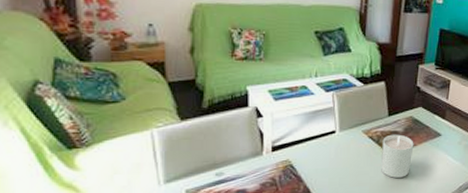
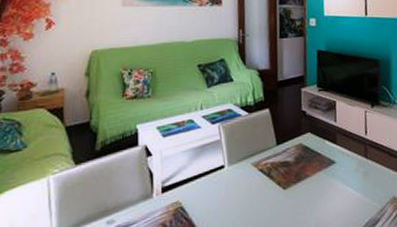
candle: present [381,134,414,178] -> none [273,164,308,217]

